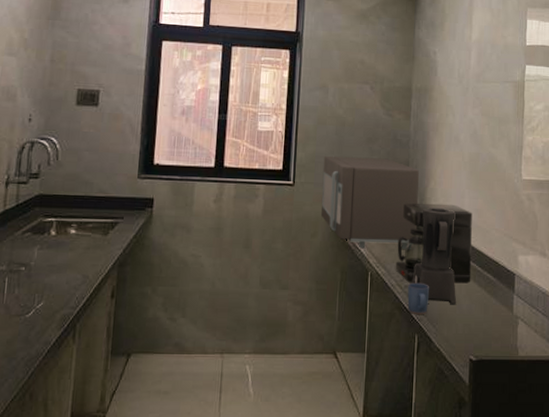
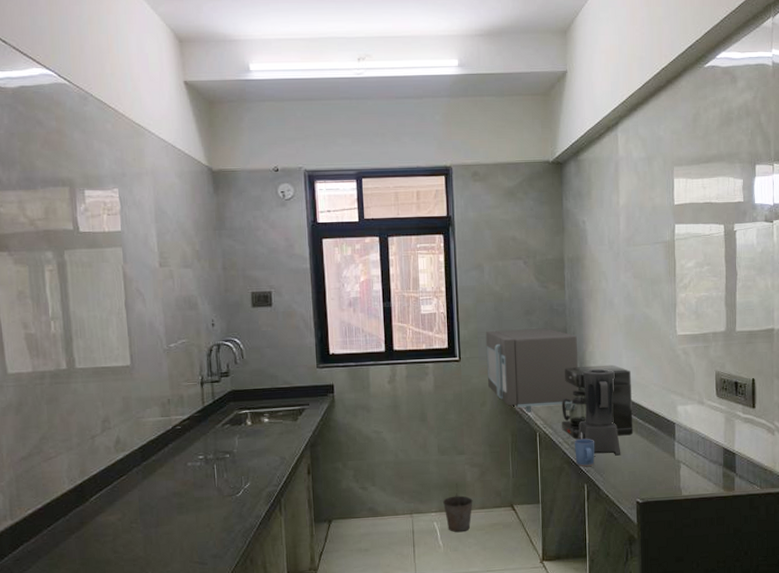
bucket: none [259,322,292,380] -> present [443,484,473,533]

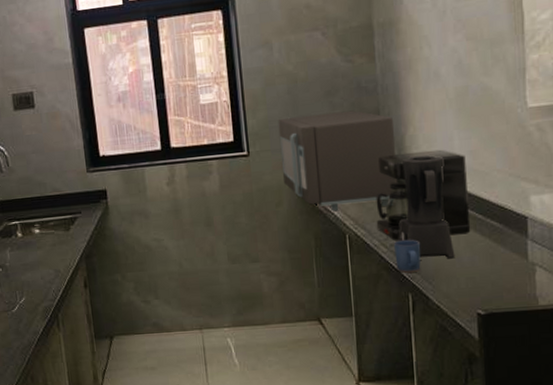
bucket: present [443,484,473,533] -> none [237,295,272,350]

